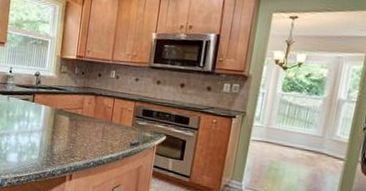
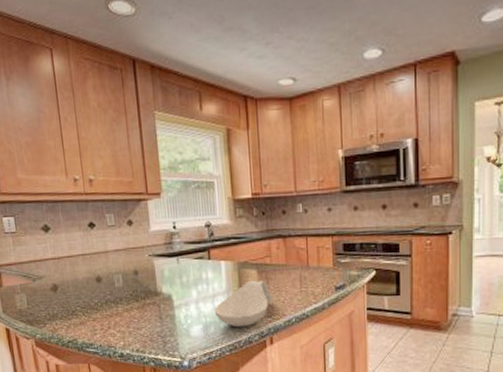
spoon rest: none [29,125,78,162] -> present [214,280,272,327]

